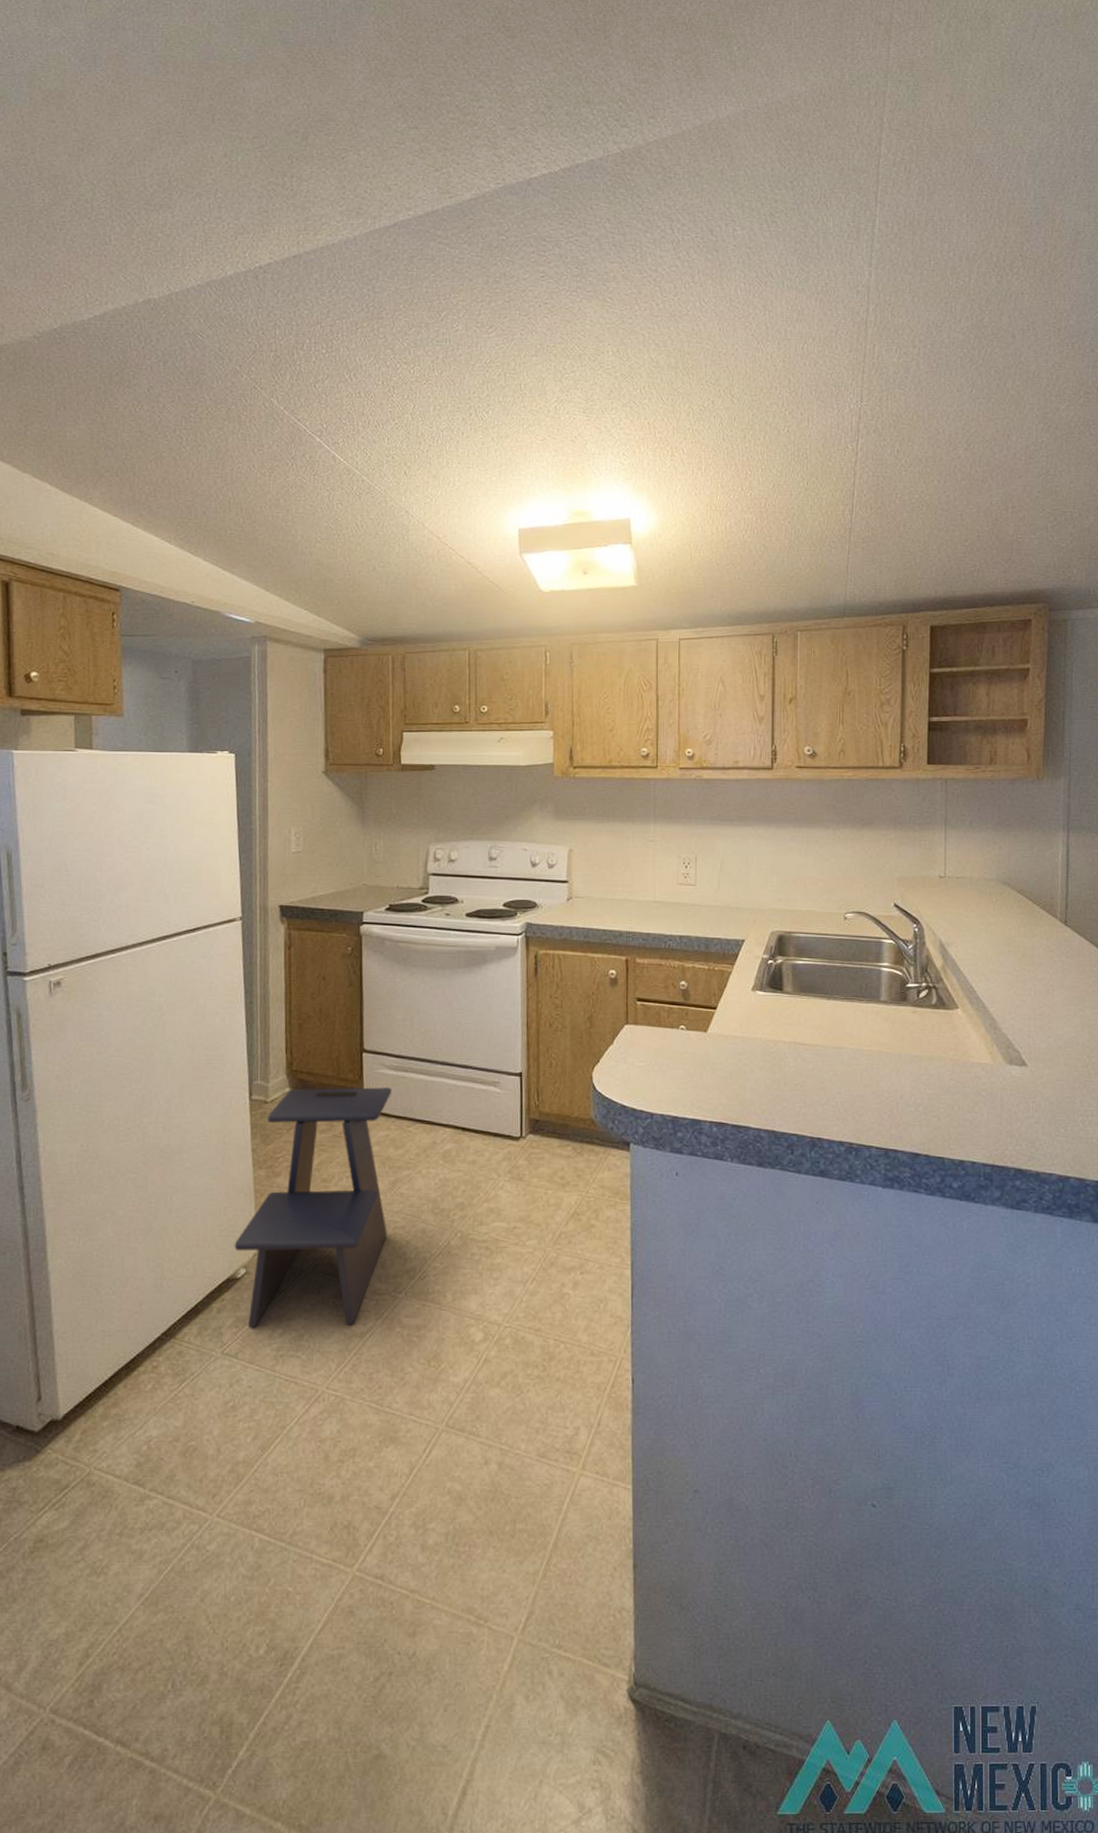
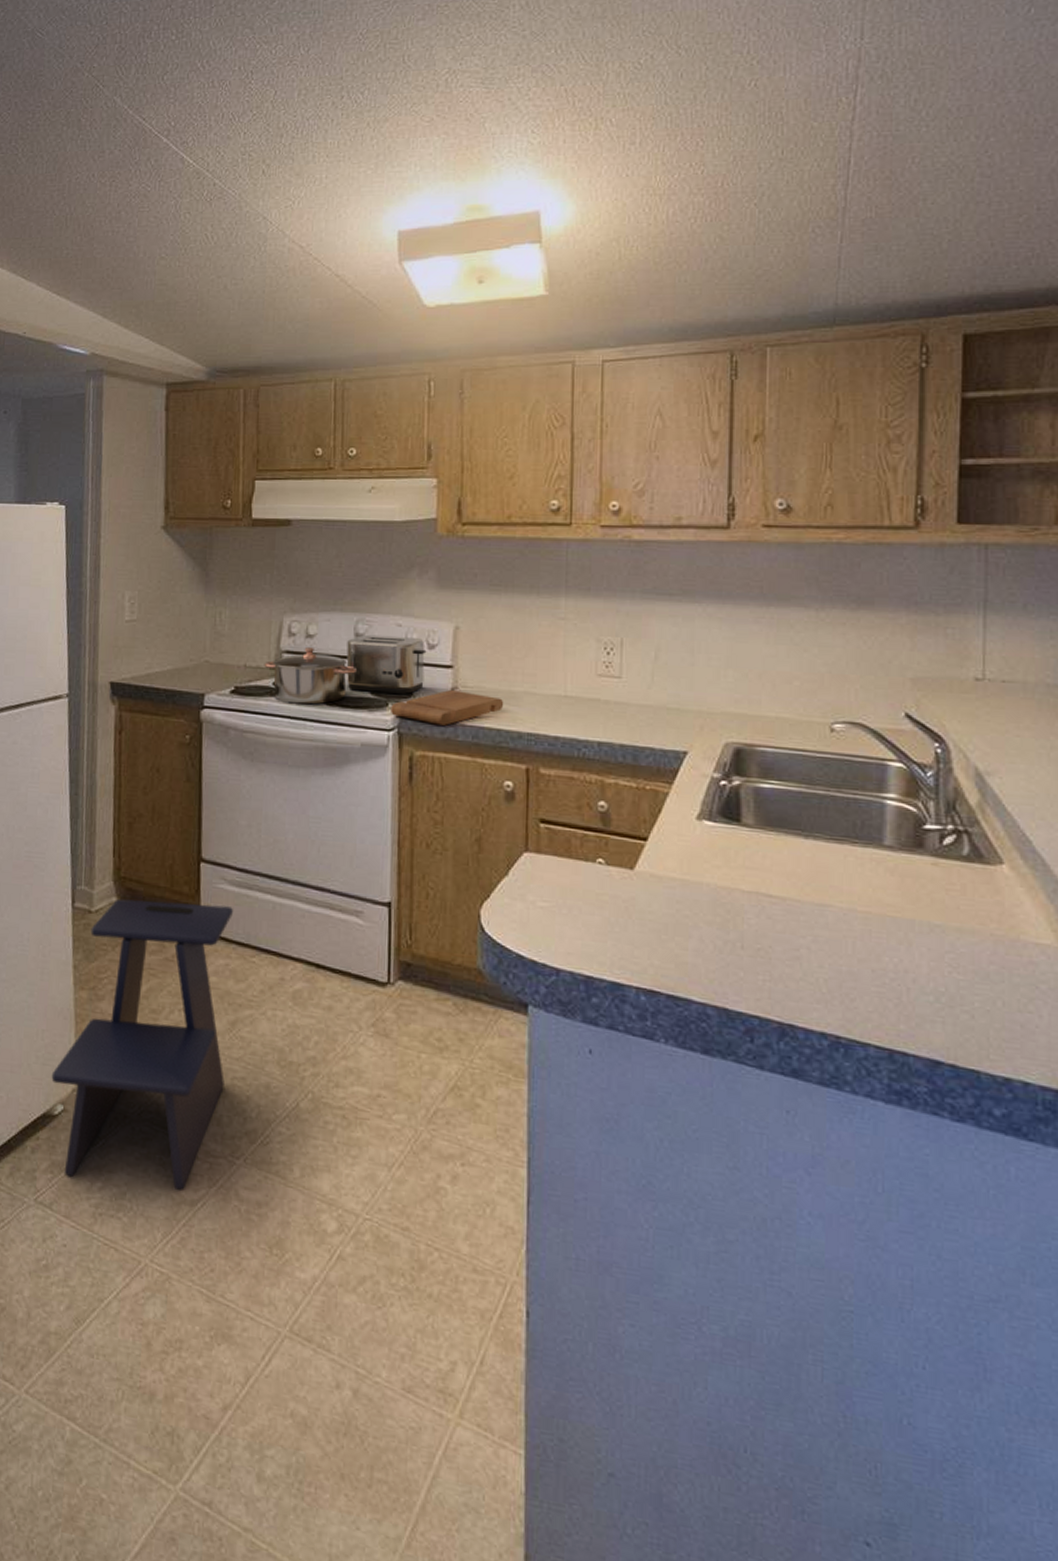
cooking pot: none [414,869,492,917] -> present [264,646,358,705]
toaster: none [482,858,547,906] -> present [346,634,427,695]
cutting board: none [519,899,608,930] -> present [391,689,504,727]

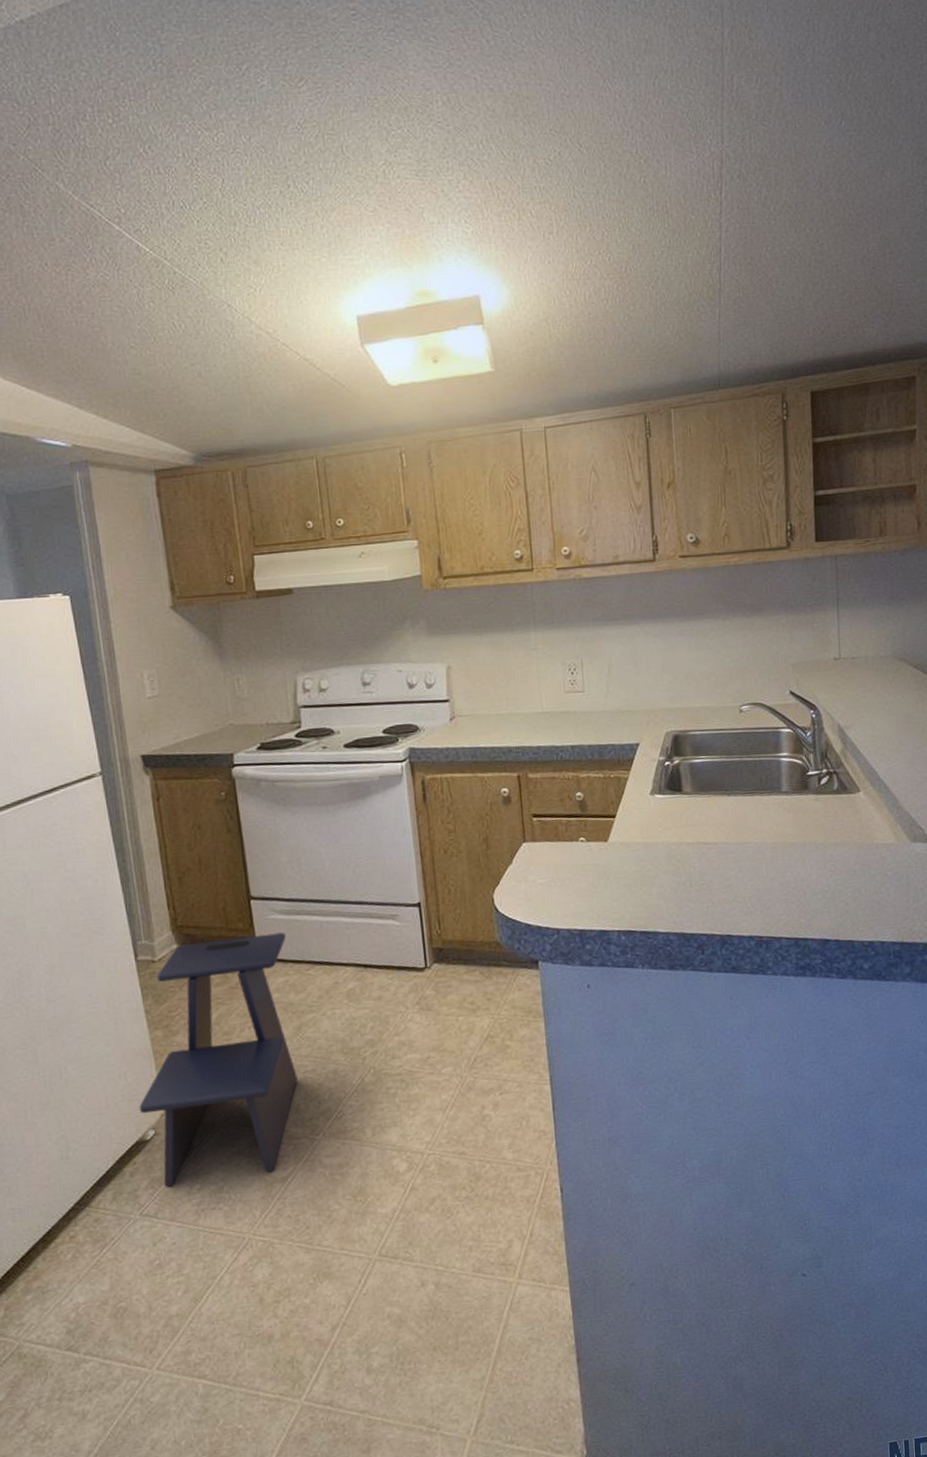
cooking pot: present [264,646,358,705] -> none [284,699,369,751]
toaster: present [346,634,427,695] -> none [356,679,427,732]
cutting board: present [391,689,504,727] -> none [401,719,495,752]

